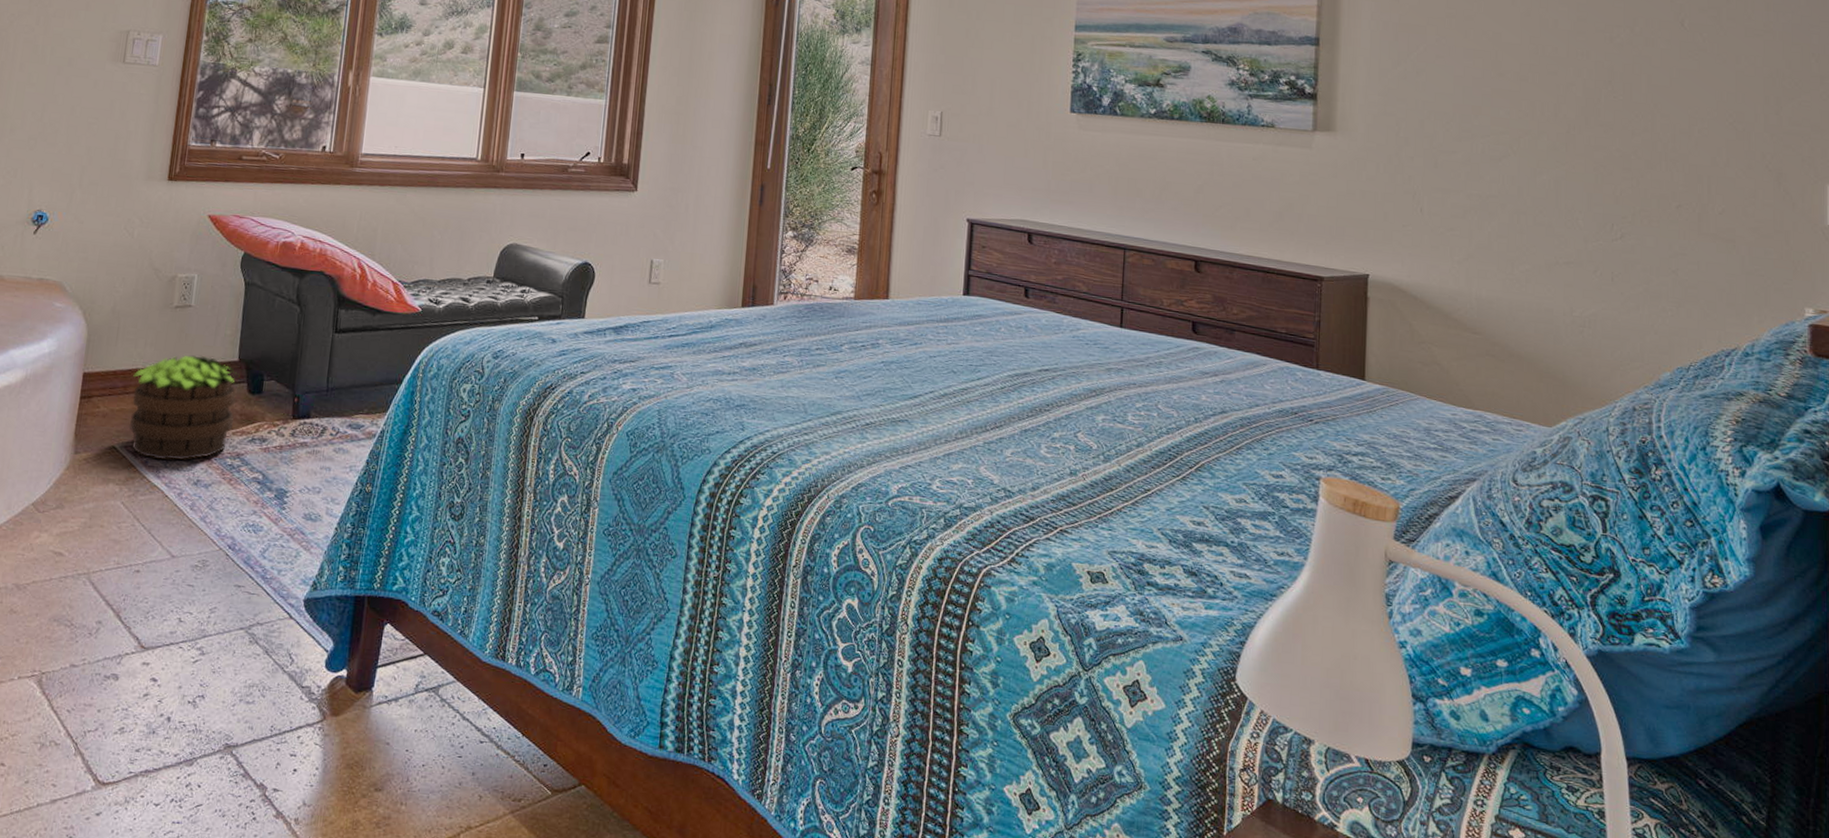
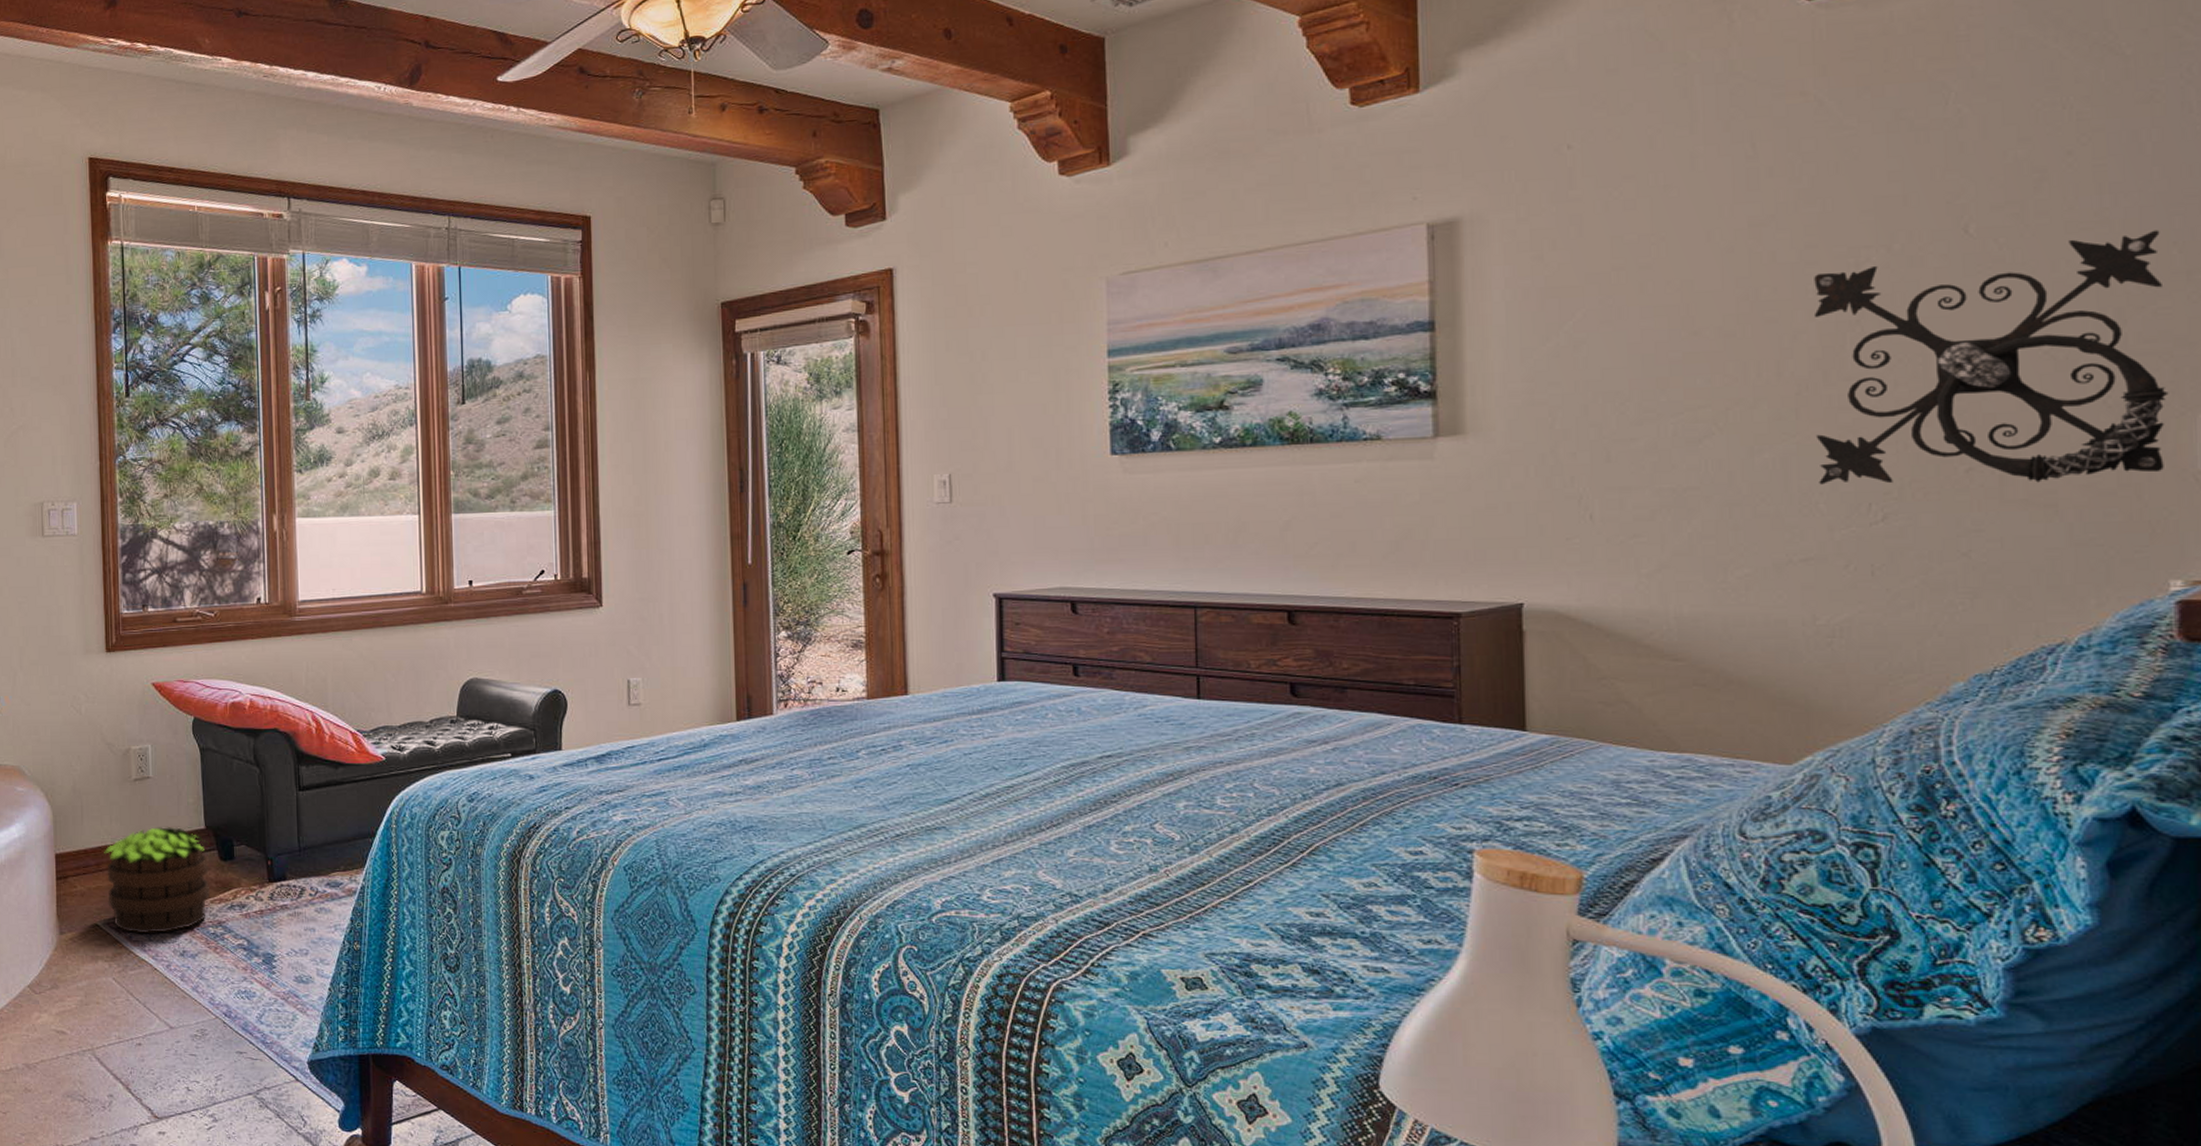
wall ornament: none [1578,41,1808,225] -> present [1813,230,2169,485]

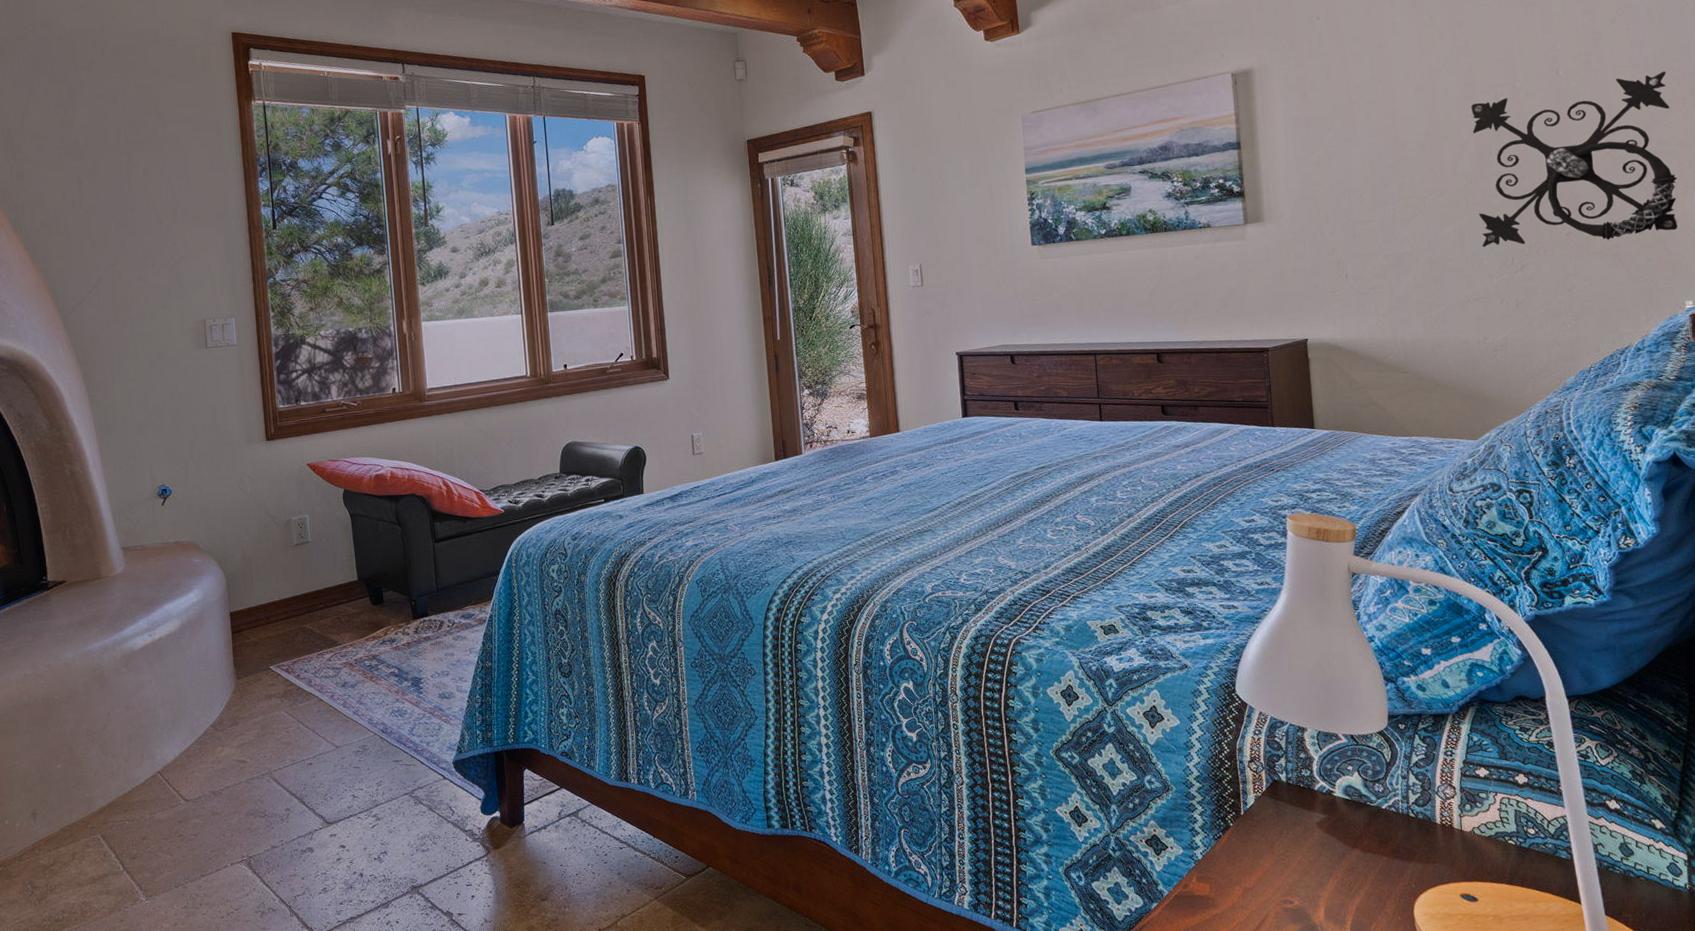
potted plant: present [104,827,211,934] -> none [272,581,365,672]

